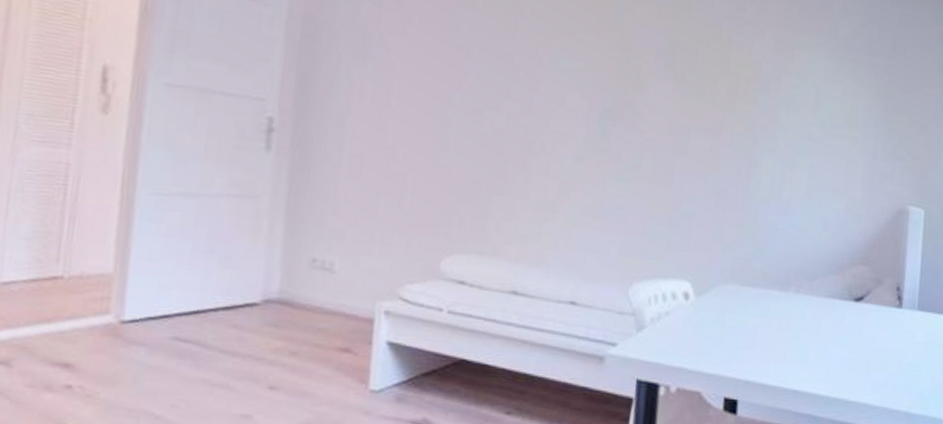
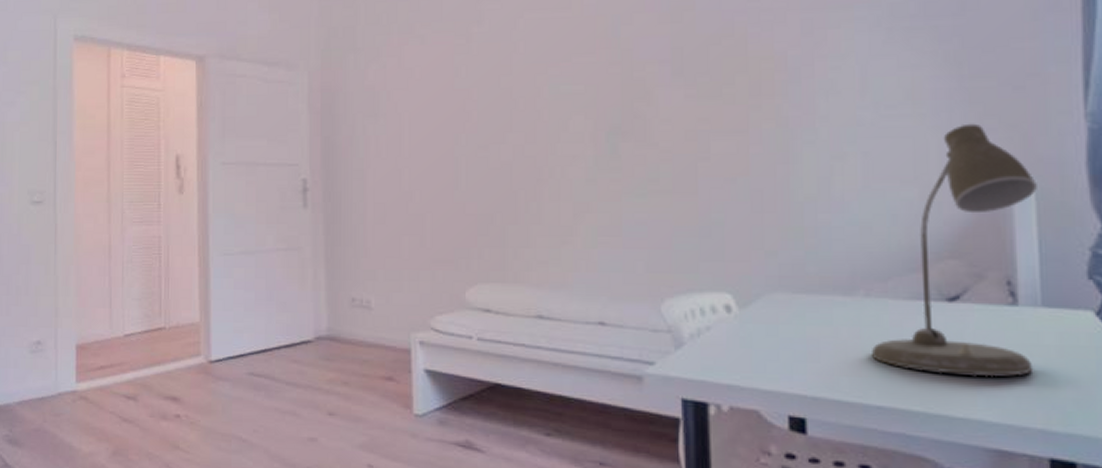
desk lamp: none [794,150,926,367] -> present [870,123,1037,377]

